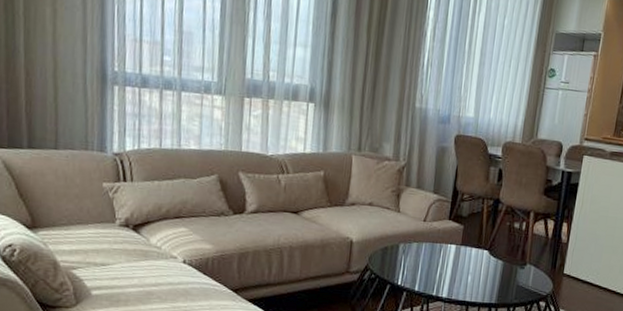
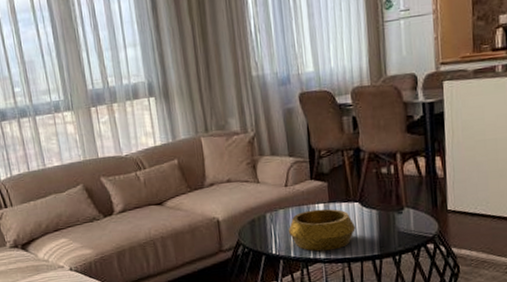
decorative bowl: none [417,249,480,292] -> present [288,208,356,252]

